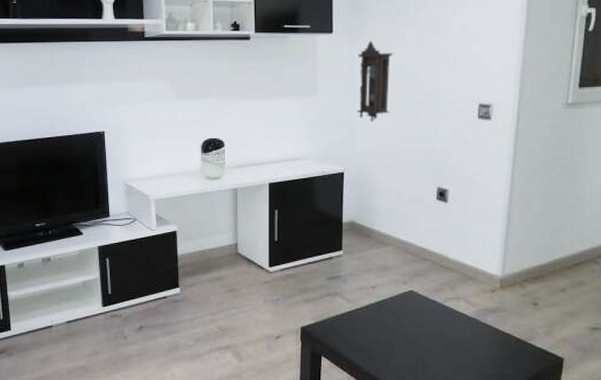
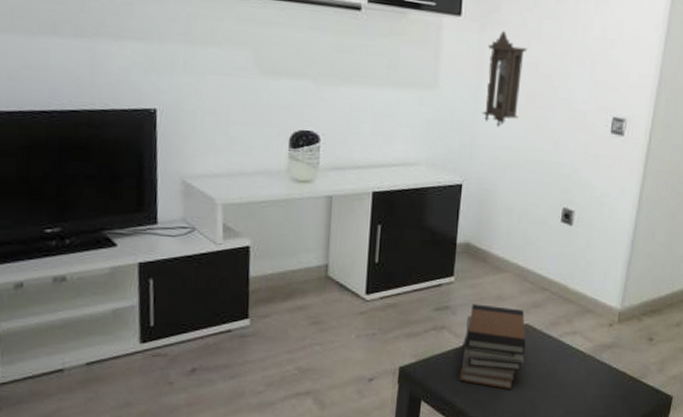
book stack: none [353,274,413,348] -> present [459,304,527,389]

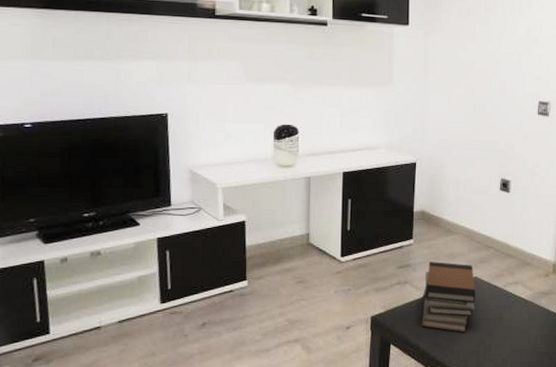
pendulum clock: present [482,31,528,127] -> none [429,36,465,114]

